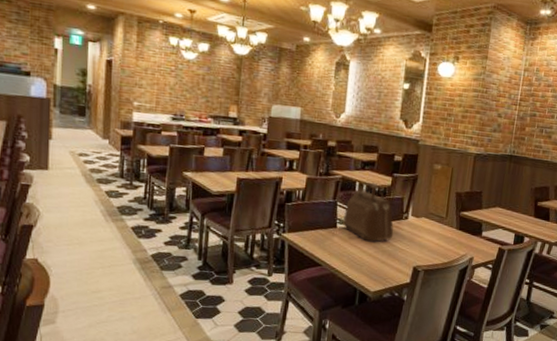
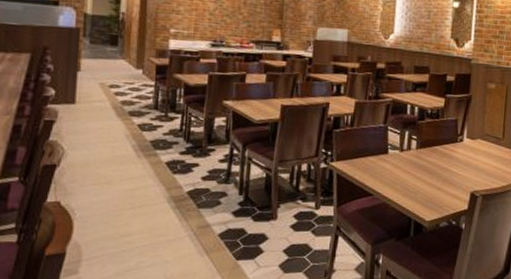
handbag: present [342,182,394,241] -> none [394,104,449,167]

